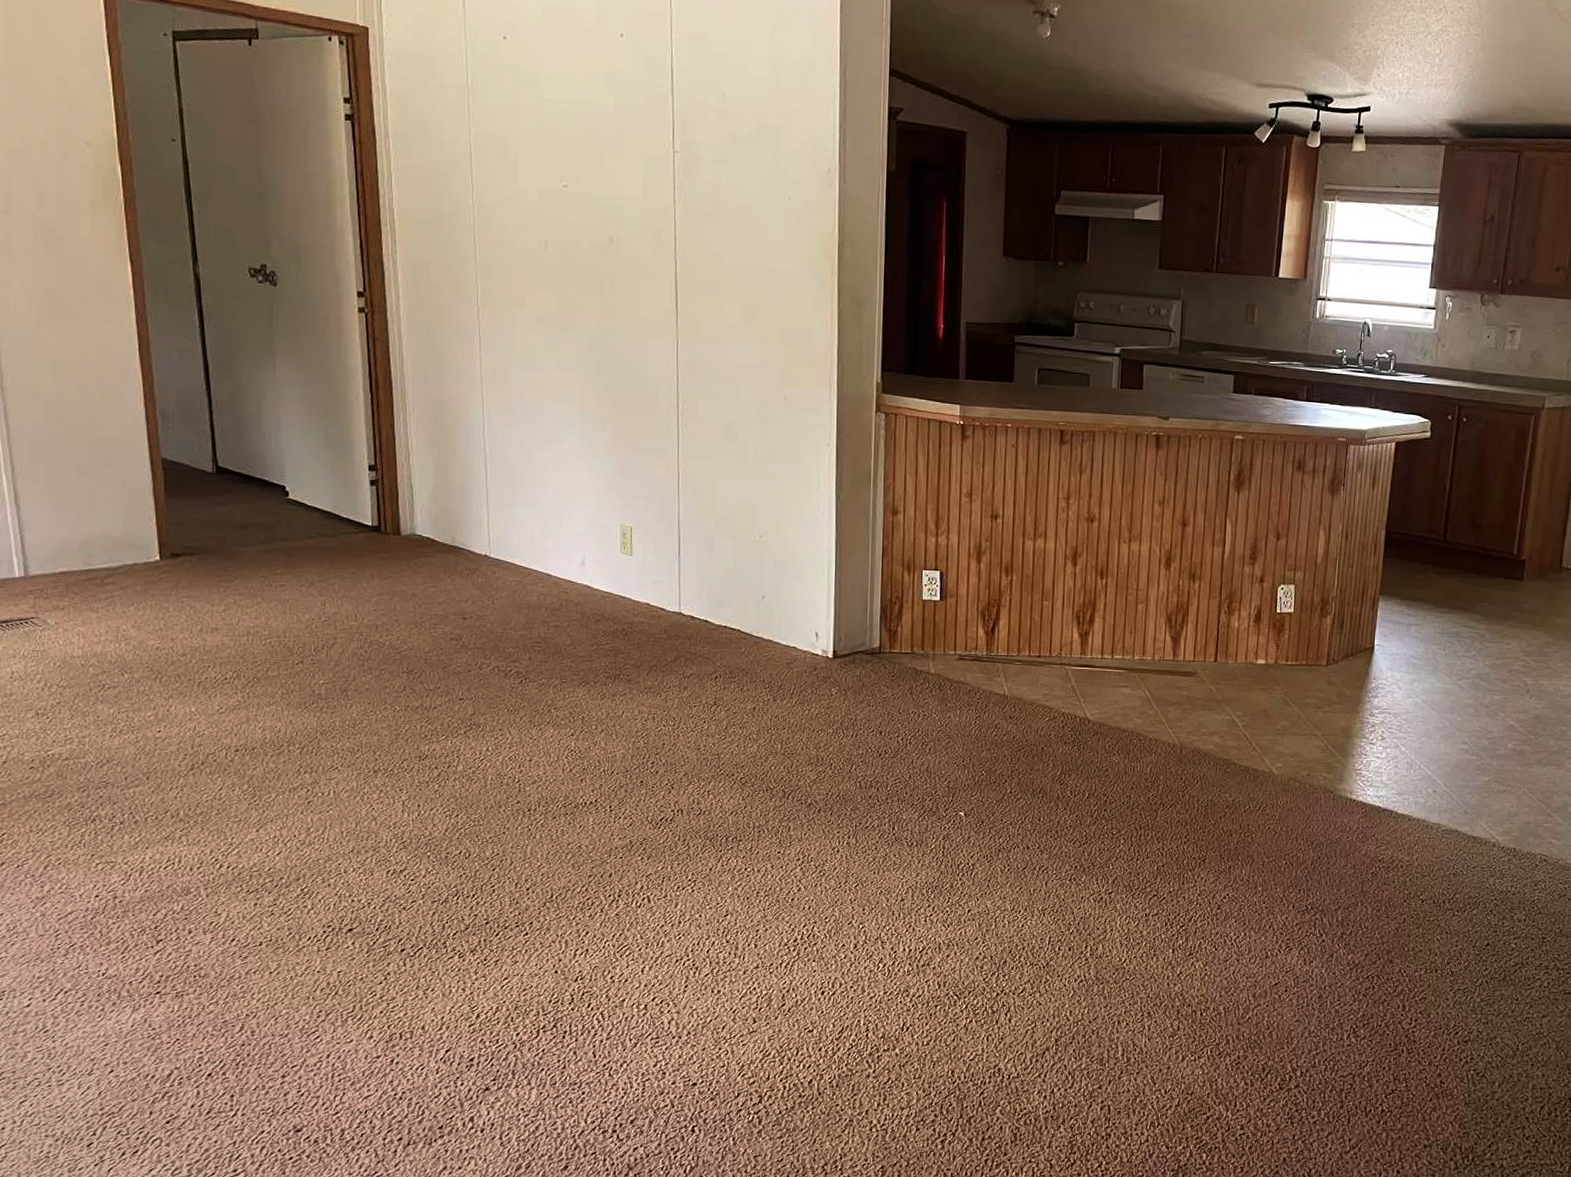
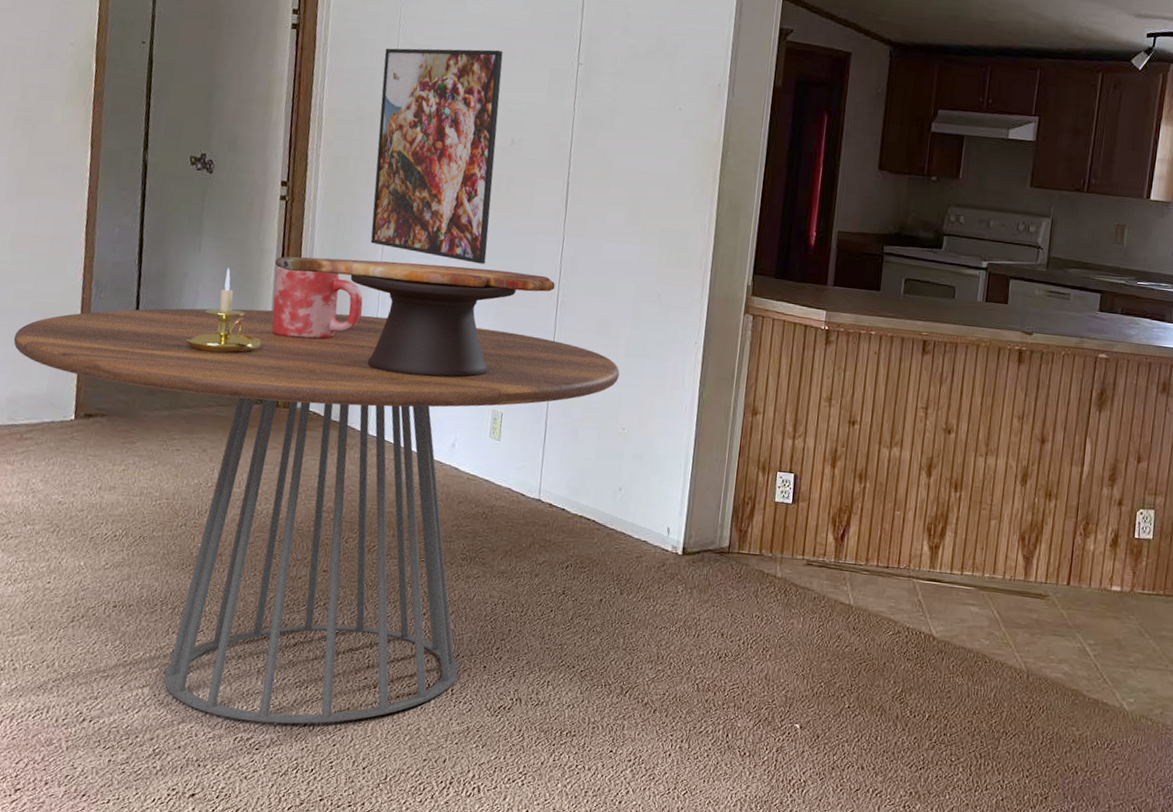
dining table: none [75,432,751,853] -> present [13,308,620,724]
candle holder: none [273,389,359,482] -> present [185,268,262,354]
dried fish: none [362,373,673,494] -> present [275,256,555,378]
vase: none [364,385,466,461] -> present [271,266,363,339]
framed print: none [456,138,596,373] -> present [370,48,503,264]

